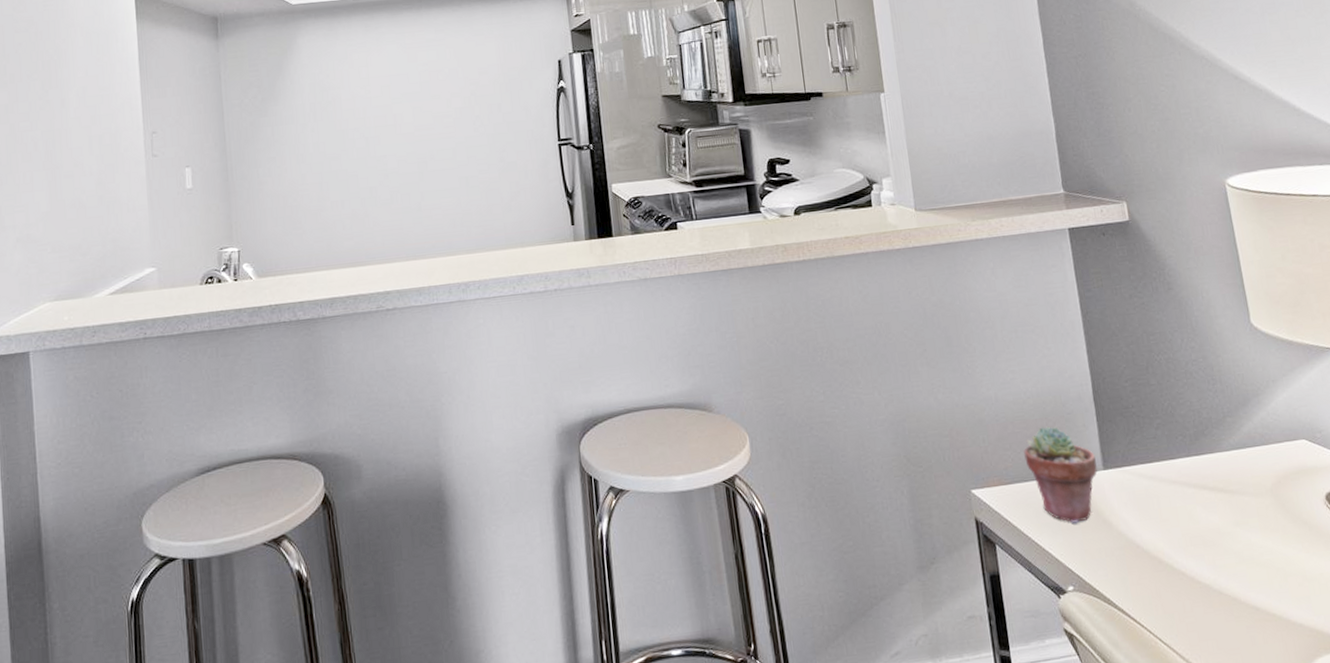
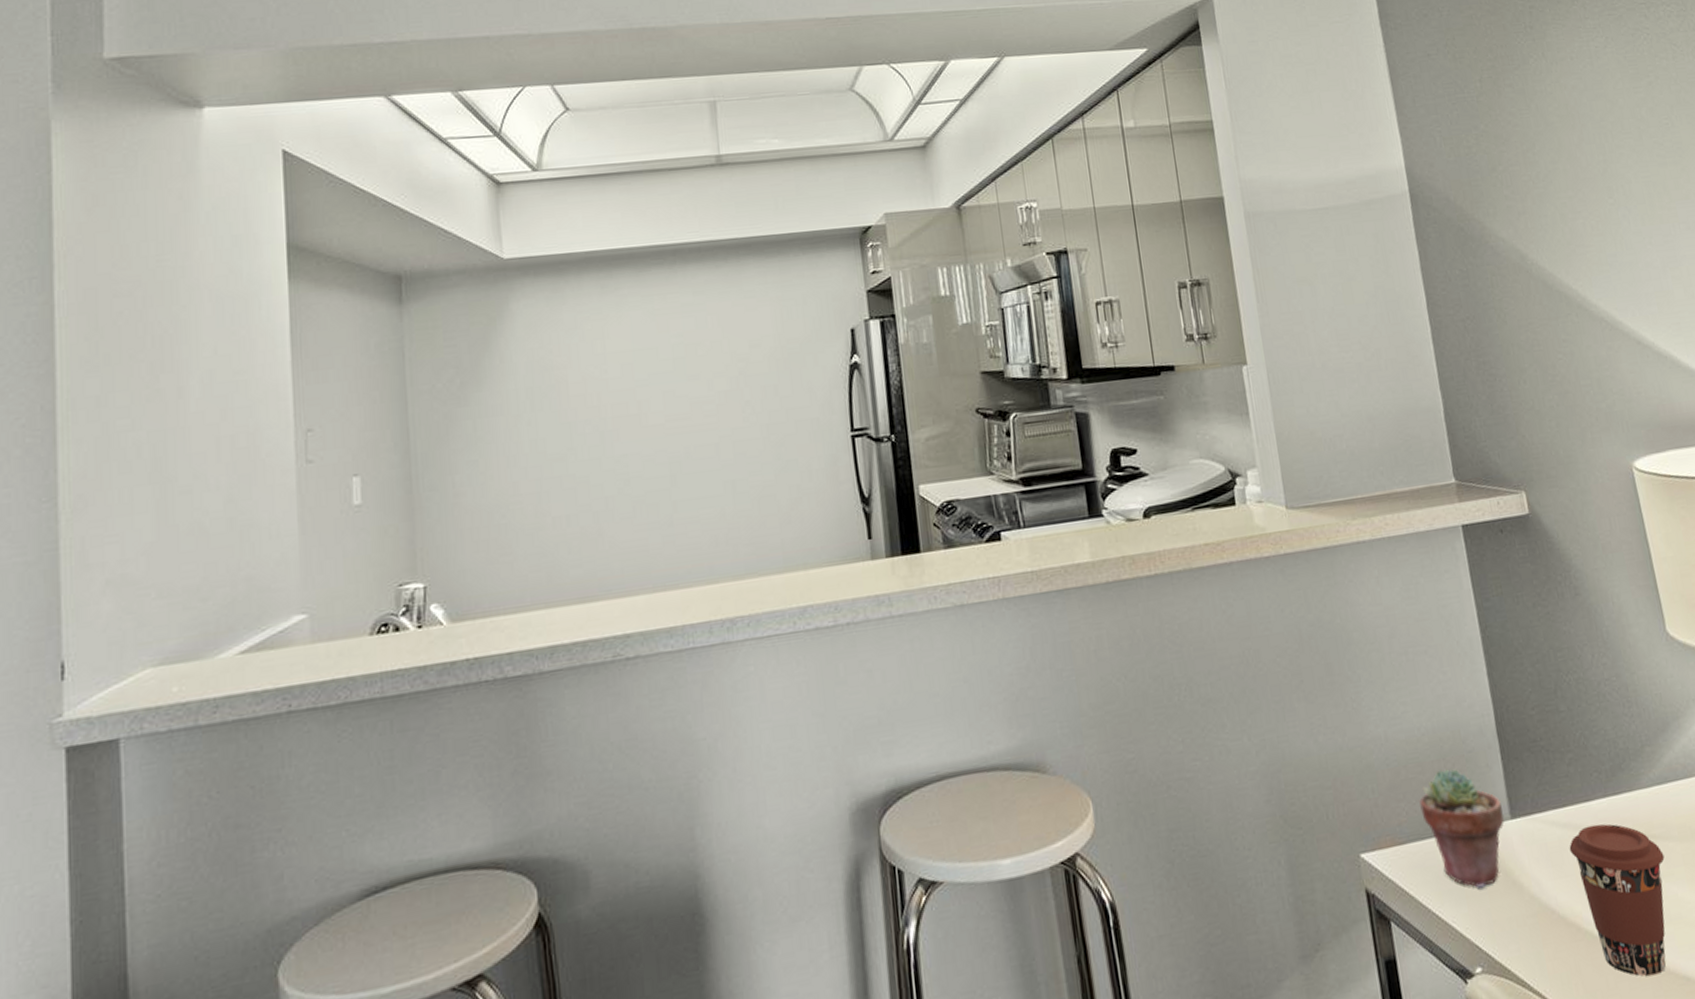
coffee cup: none [1154,478,1240,604] -> present [1569,824,1666,977]

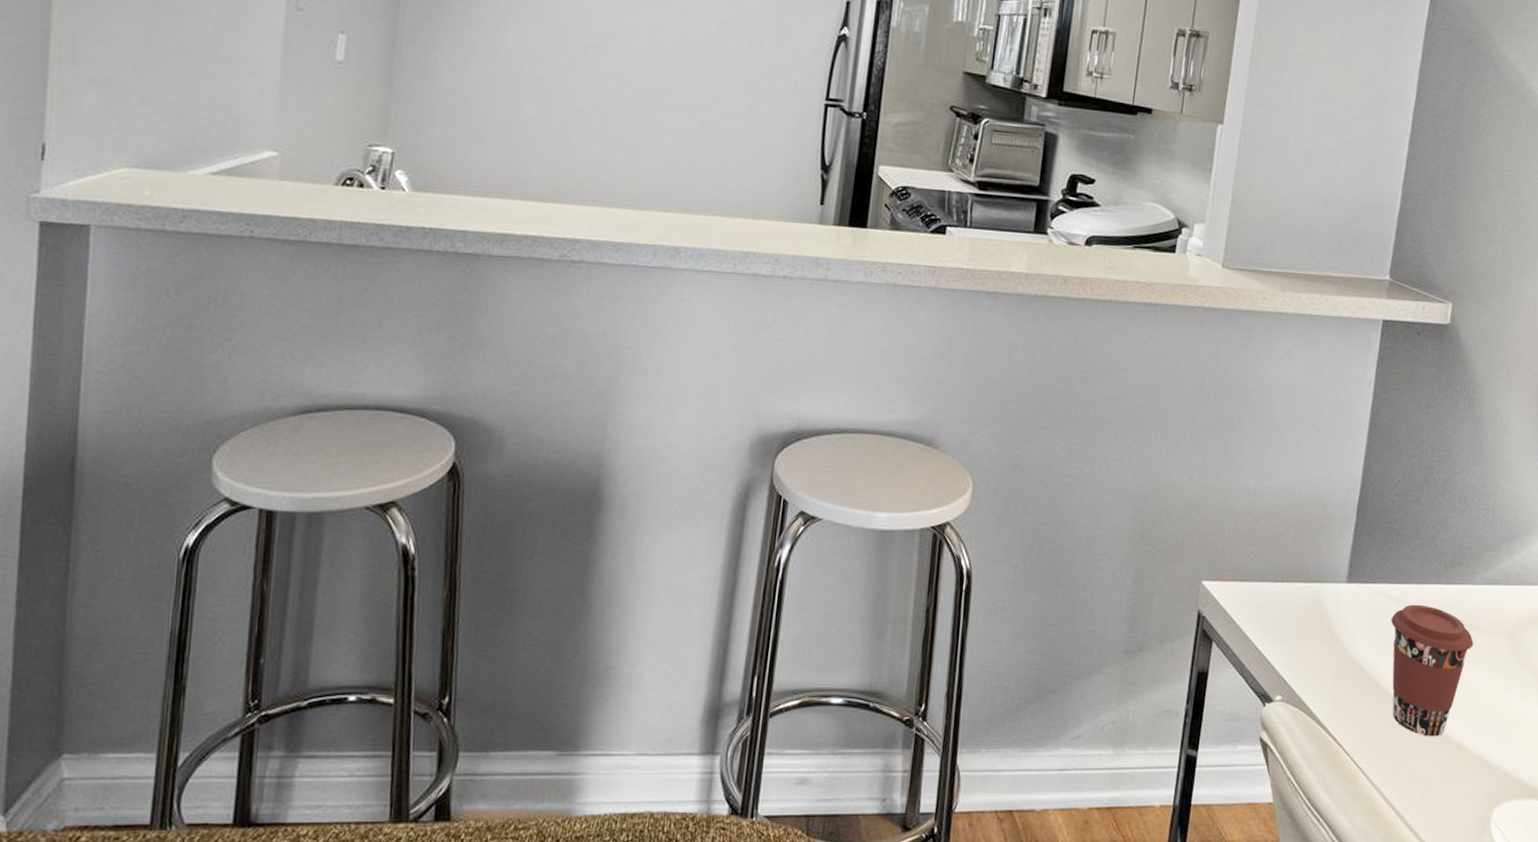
potted succulent: present [1419,769,1505,889] -> none [1267,528,1342,634]

